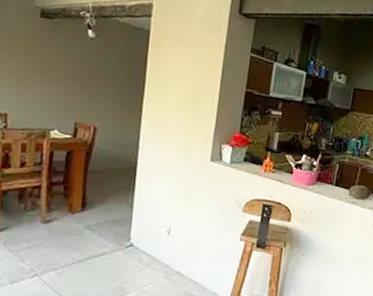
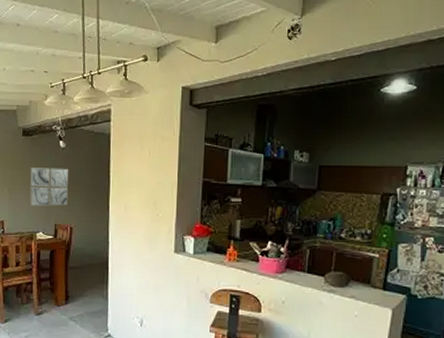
wall art: none [43,55,97,103] -> present [29,167,69,207]

